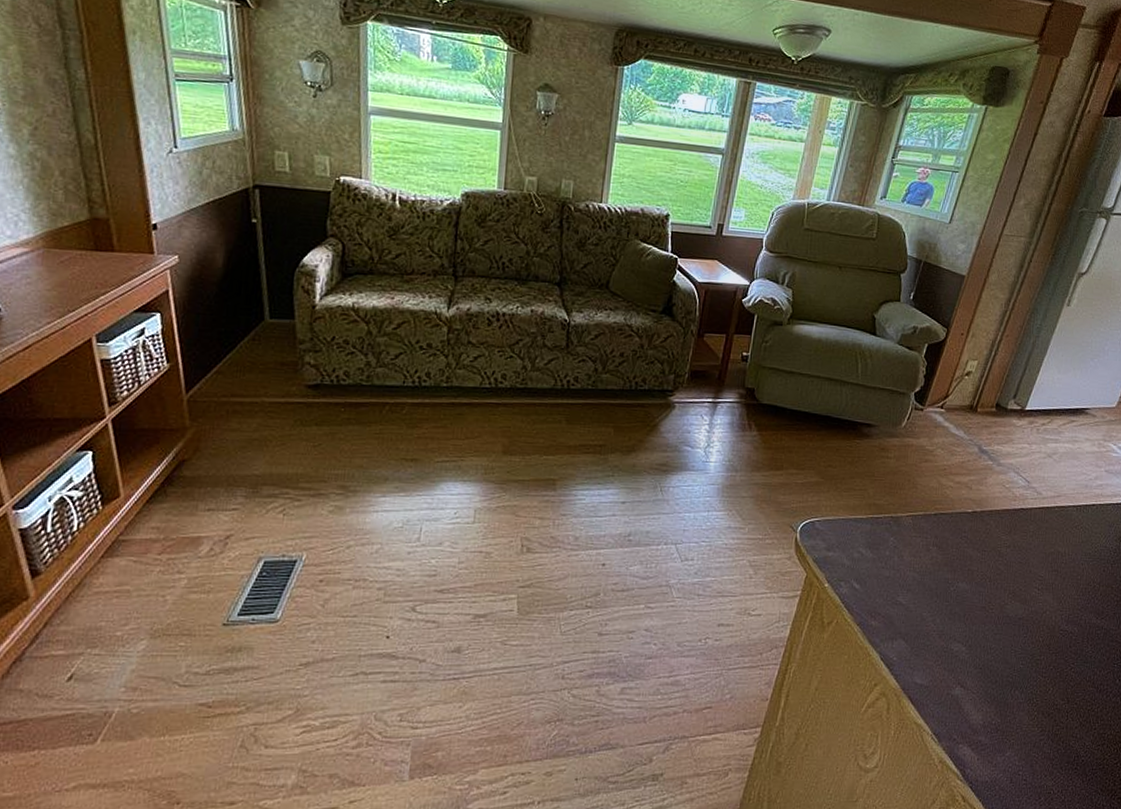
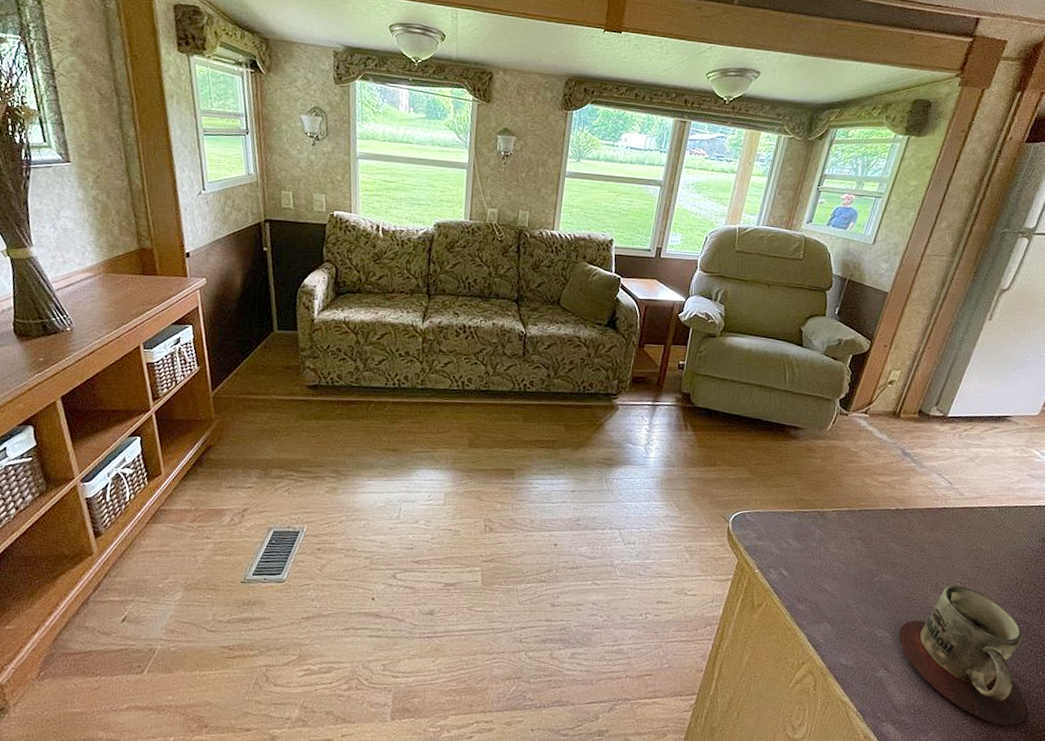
mug: none [975,591,1103,740] -> present [899,585,1026,726]

